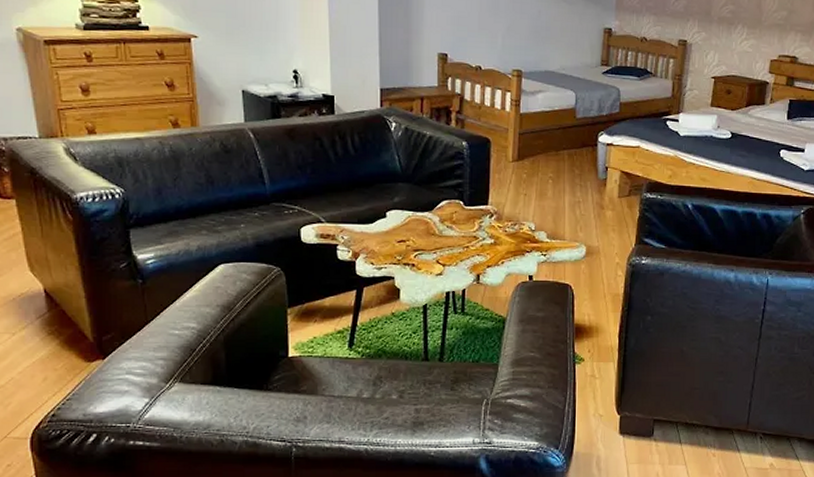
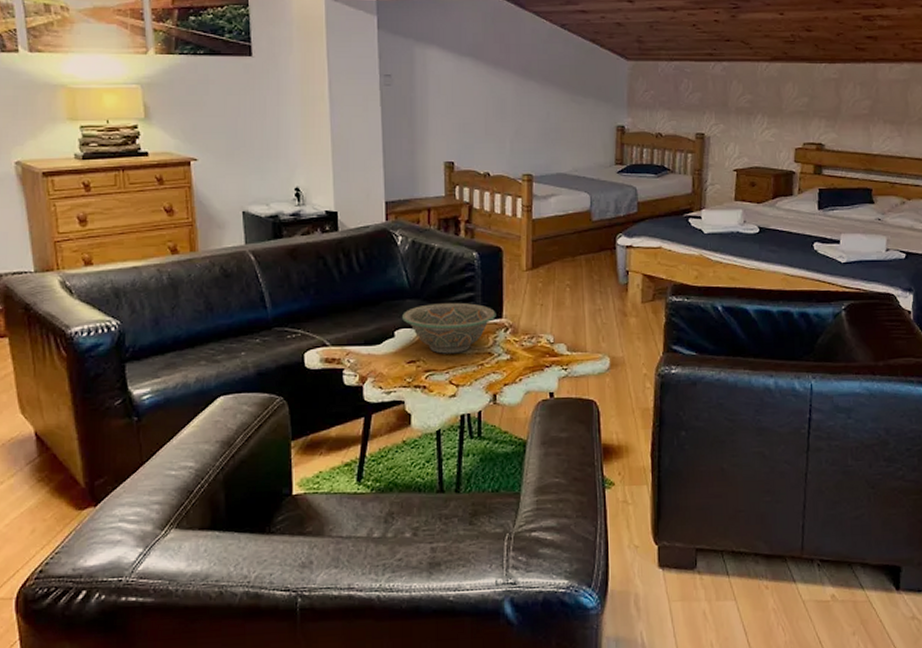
decorative bowl: none [394,187,483,236] -> present [402,302,496,354]

